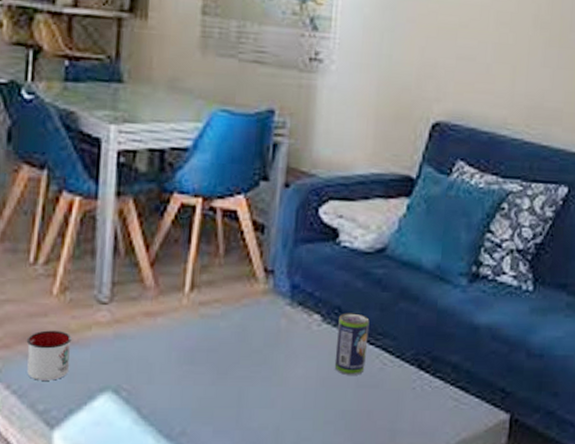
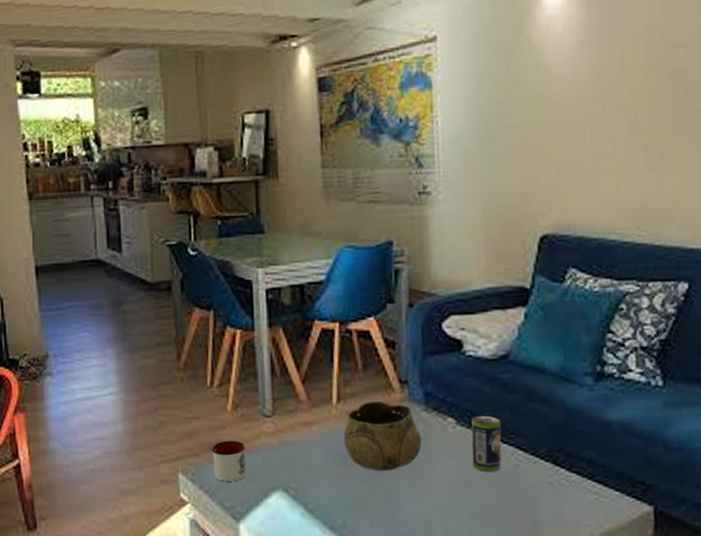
decorative bowl: none [193,291,282,371] -> present [344,401,422,471]

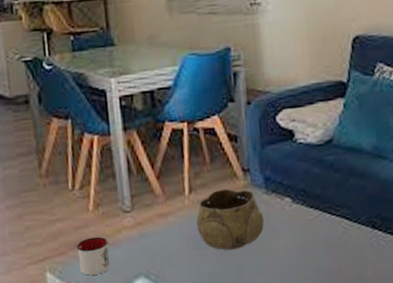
beverage can: present [471,415,502,472] -> none [305,192,331,241]

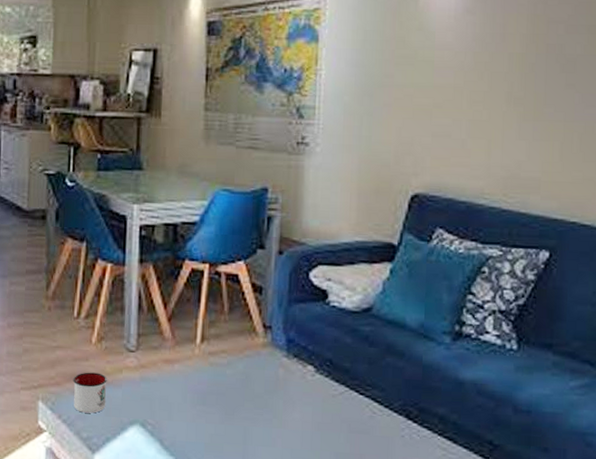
decorative bowl: present [196,188,264,250] -> none [204,343,280,413]

